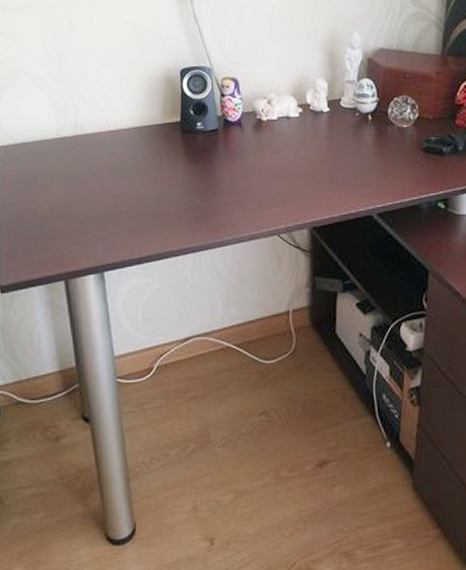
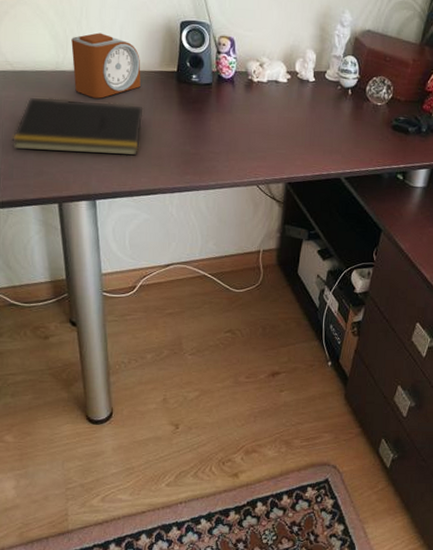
notepad: none [14,162,150,228] -> present [11,96,145,157]
alarm clock: none [71,93,144,161] -> present [71,32,141,99]

